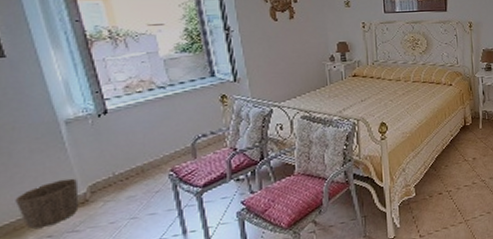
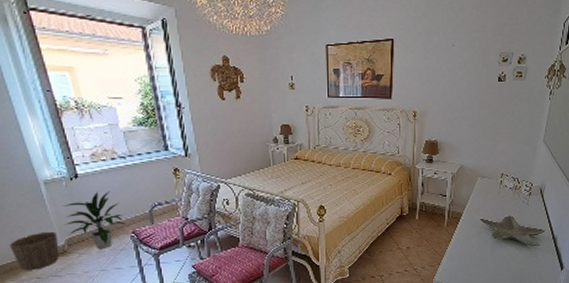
indoor plant: none [86,125,163,195] -> present [62,191,125,250]

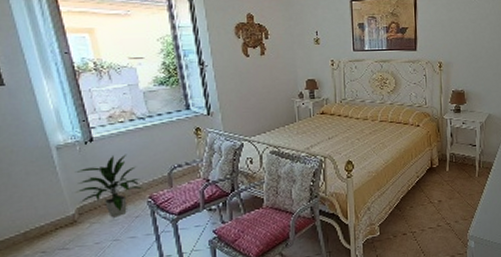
waste basket: present [10,231,60,270] -> none [14,200,69,244]

